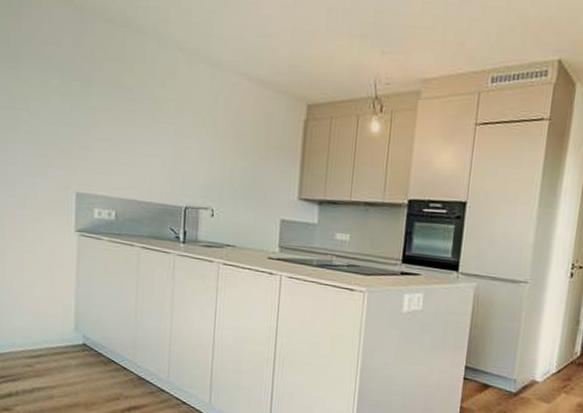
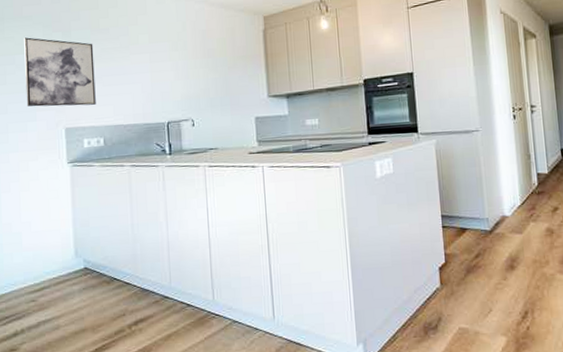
wall art: none [37,81,114,173] -> present [24,37,96,107]

